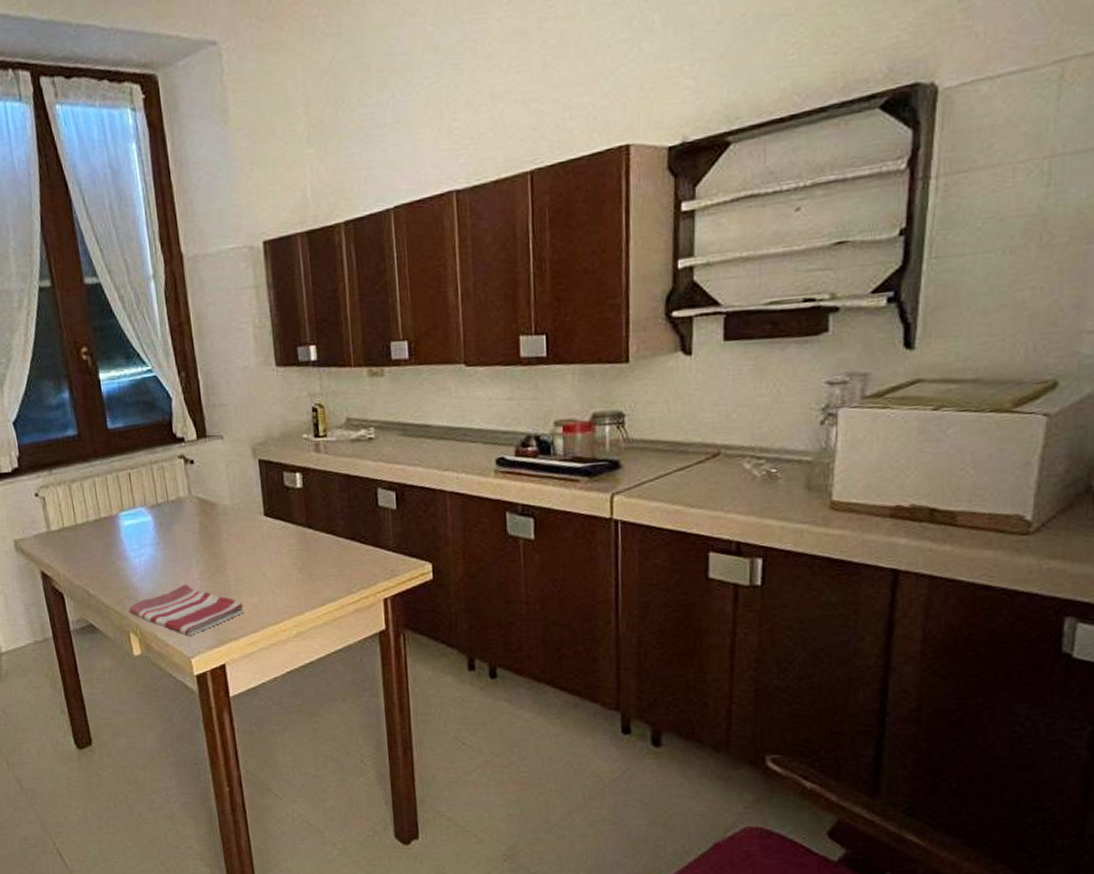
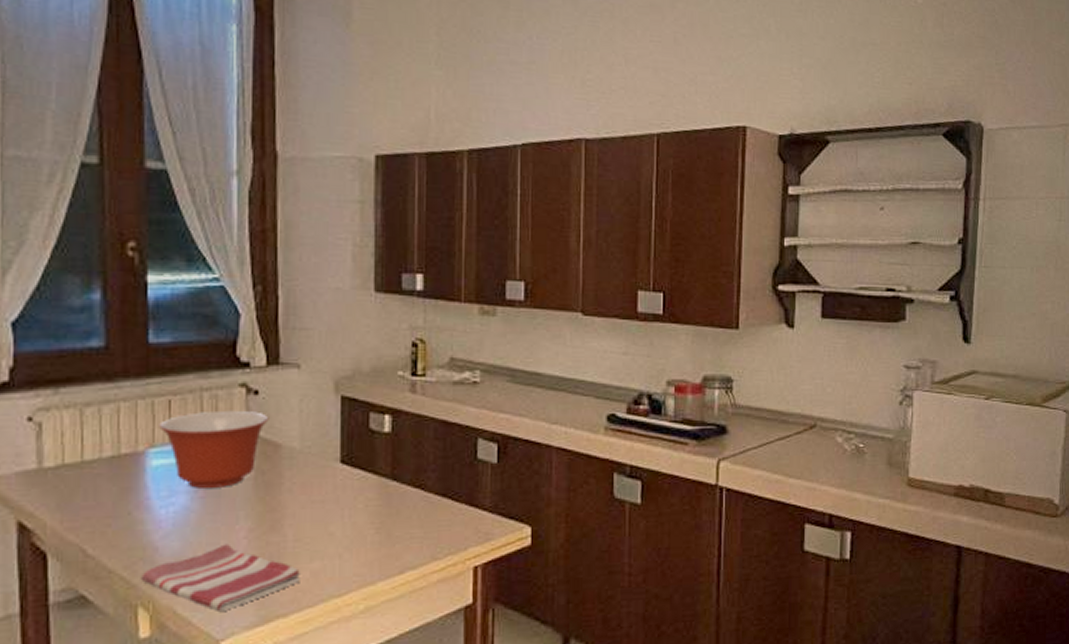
mixing bowl: none [124,477,205,542] -> present [159,410,269,488]

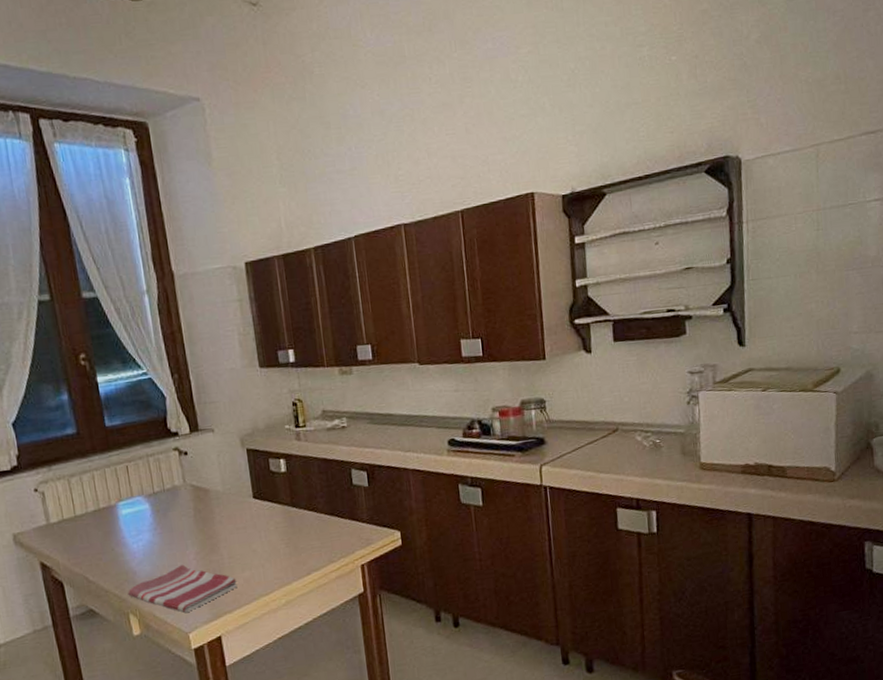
mixing bowl: present [159,410,269,488] -> none [122,467,198,527]

